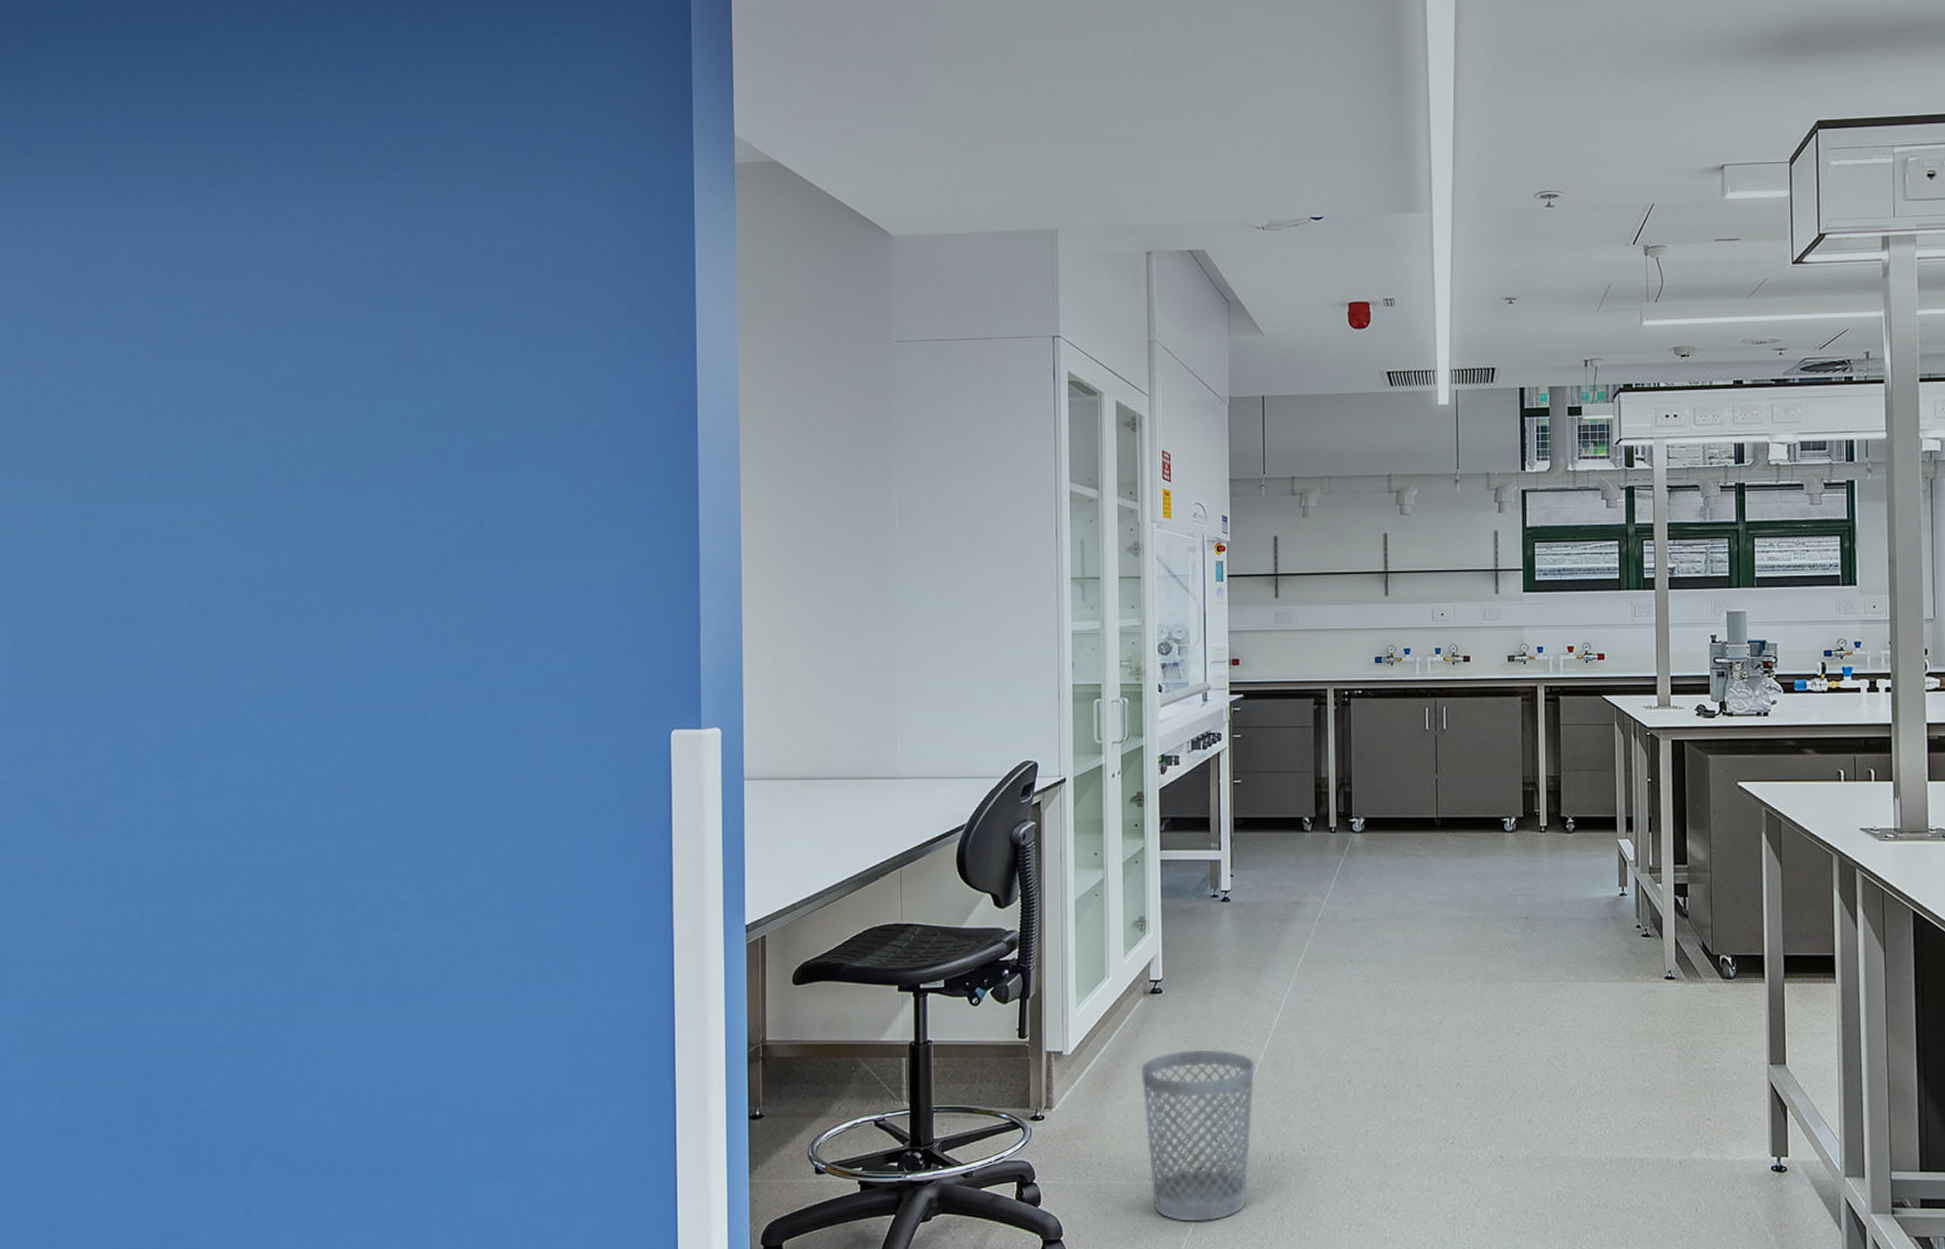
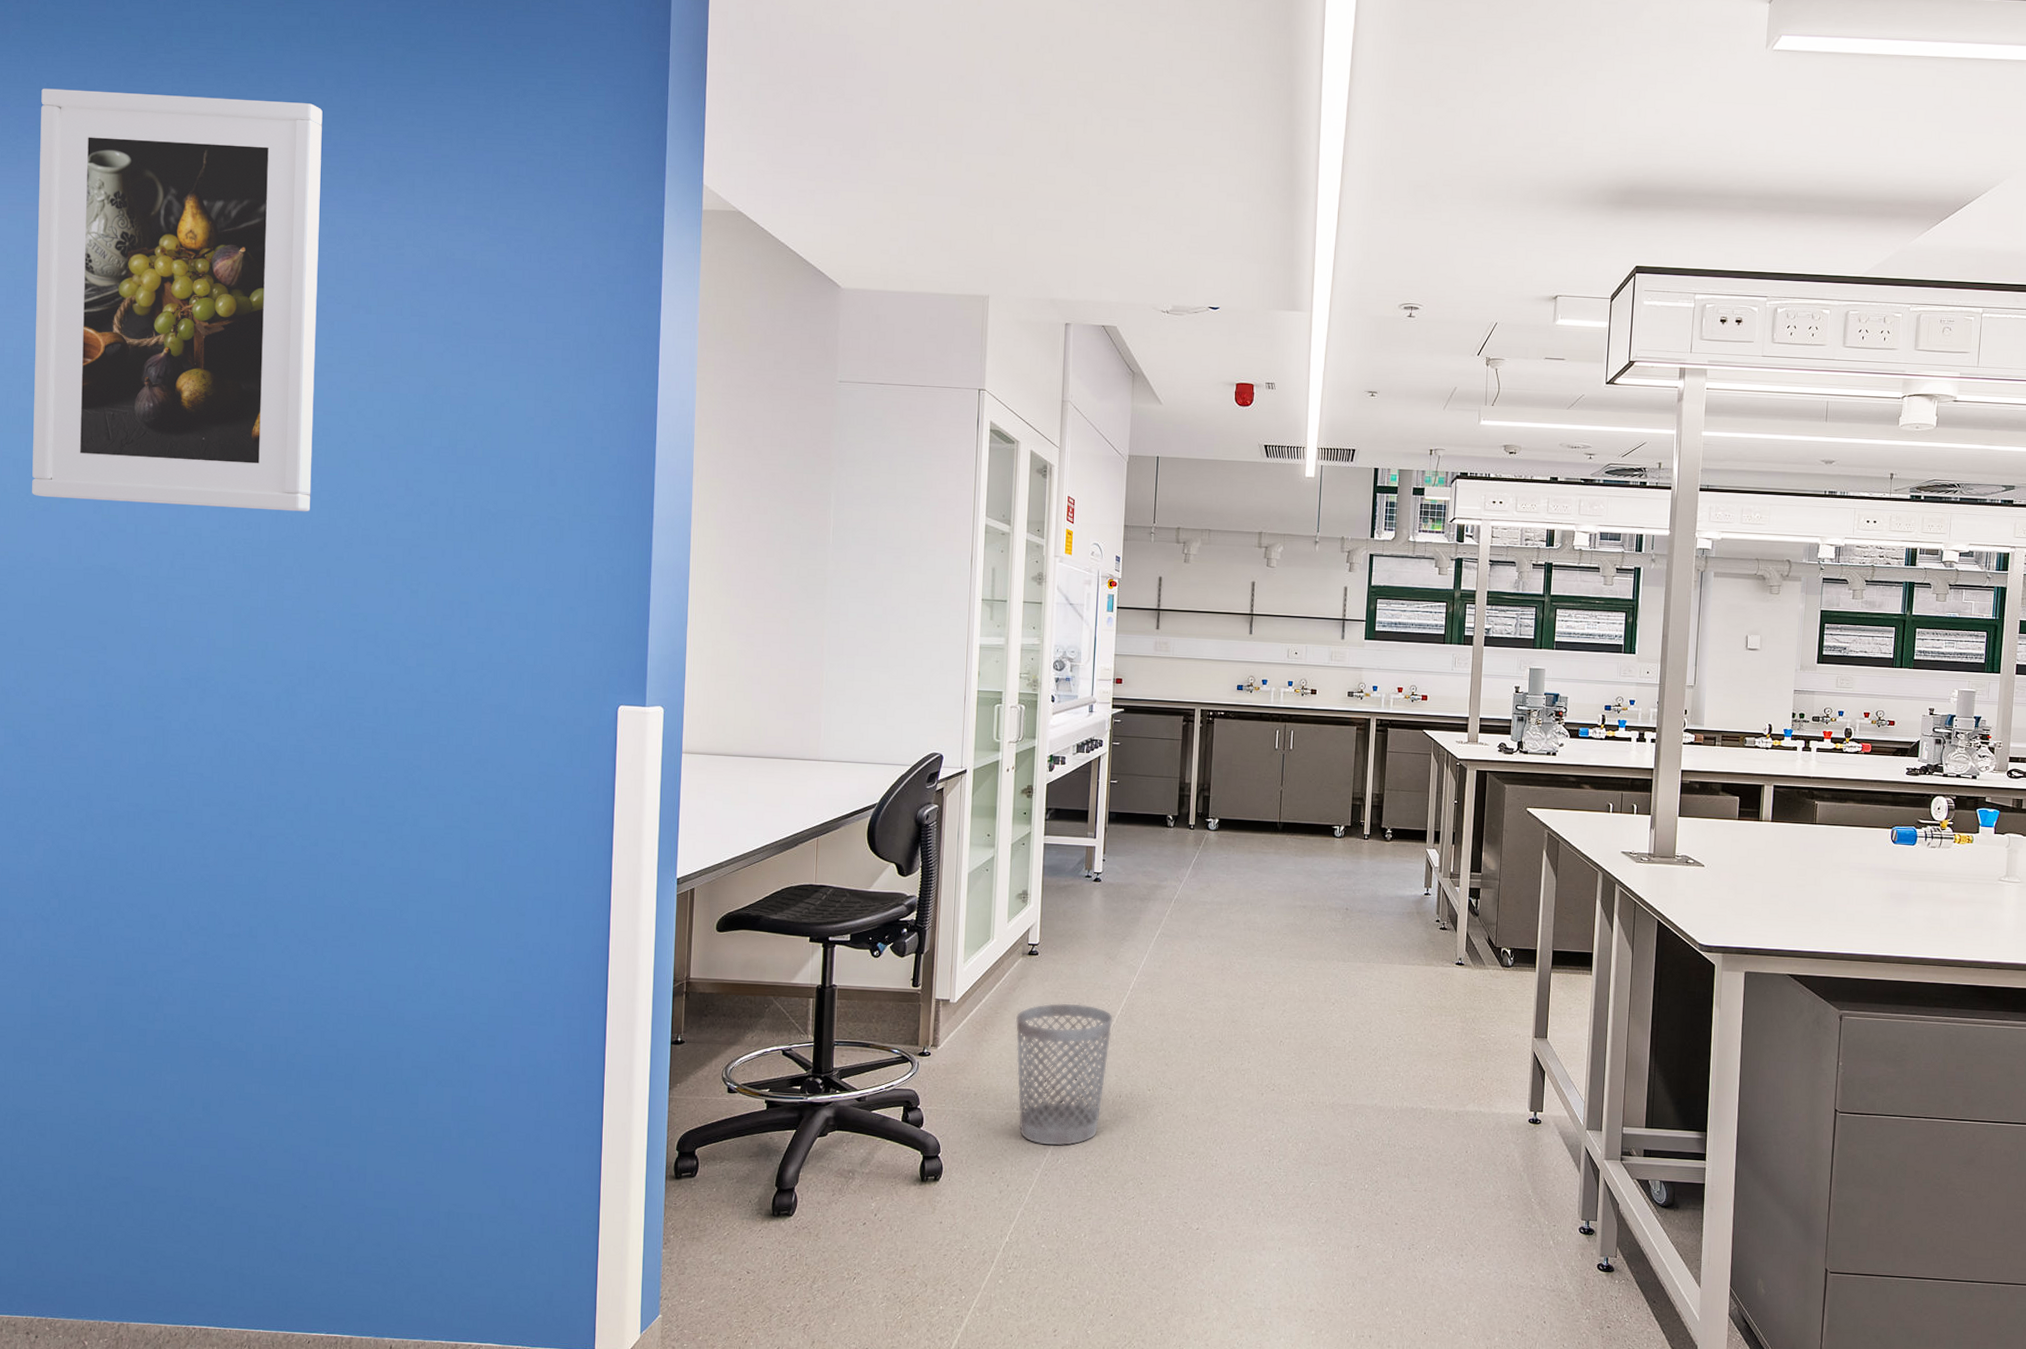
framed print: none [42,90,332,543] -> present [32,88,323,512]

